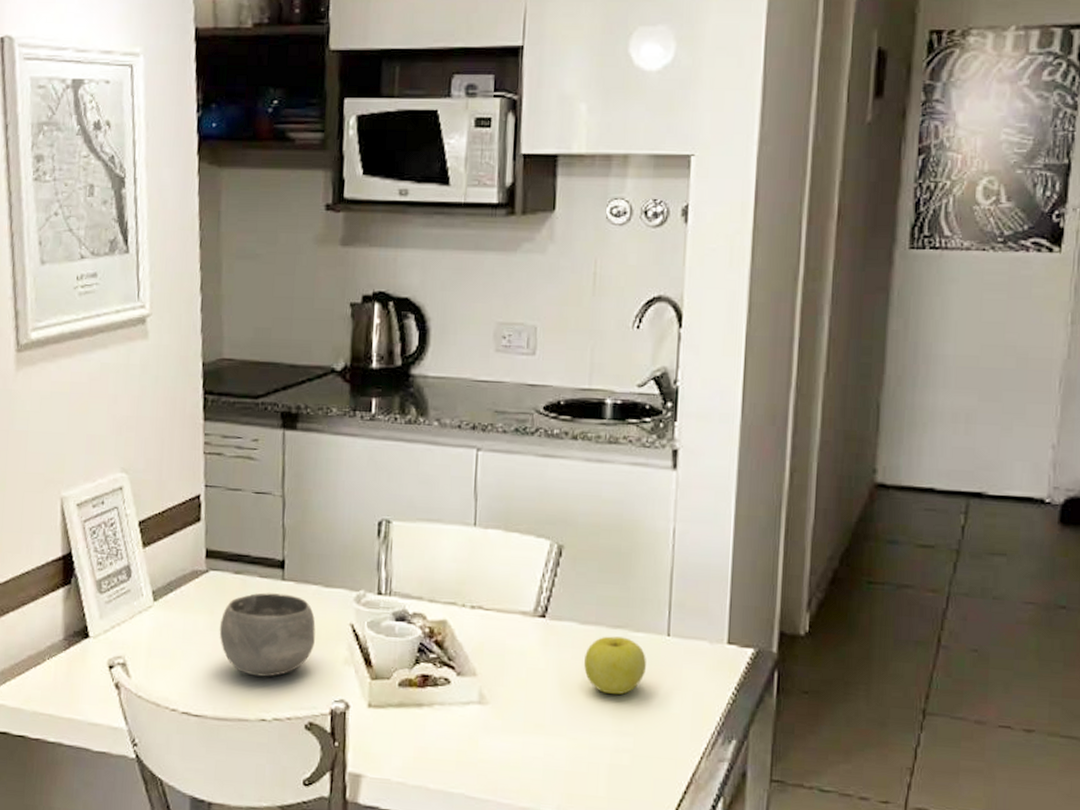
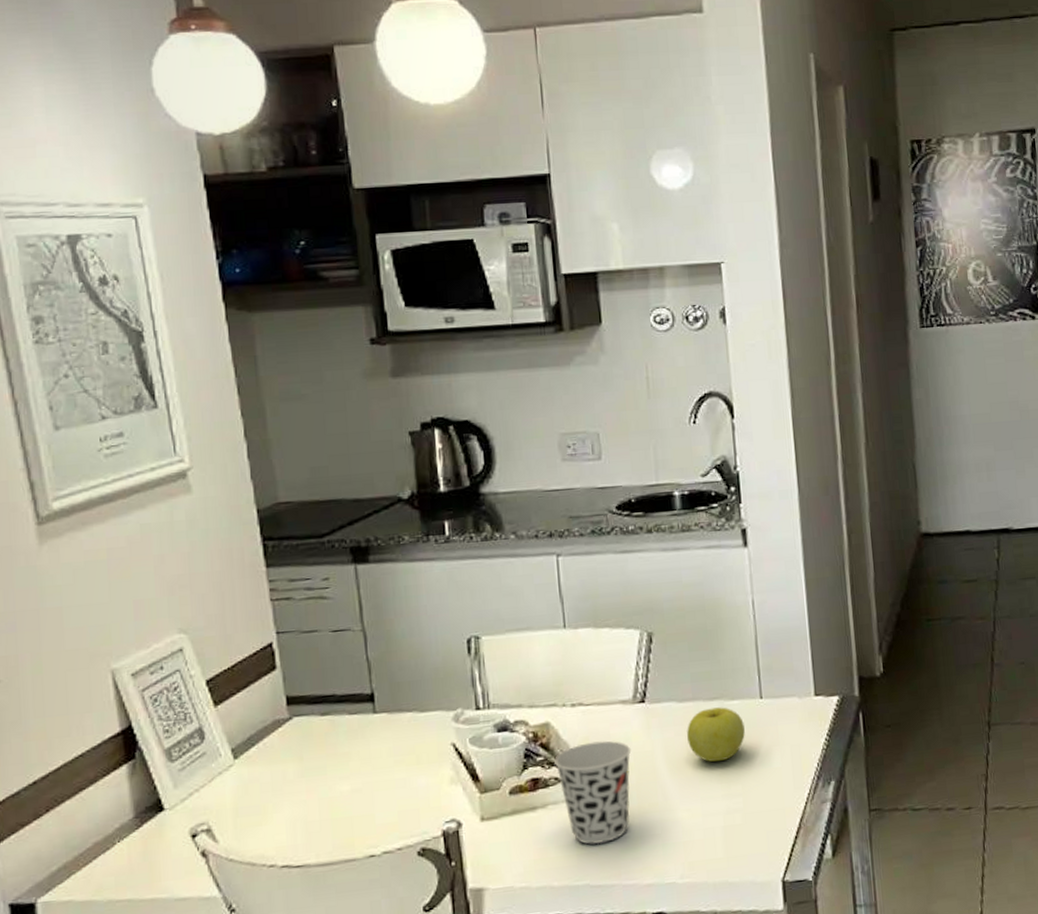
ceramic bowl: present [219,592,316,677] -> none [311,726,417,814]
cup: none [446,648,525,756] -> present [554,740,632,845]

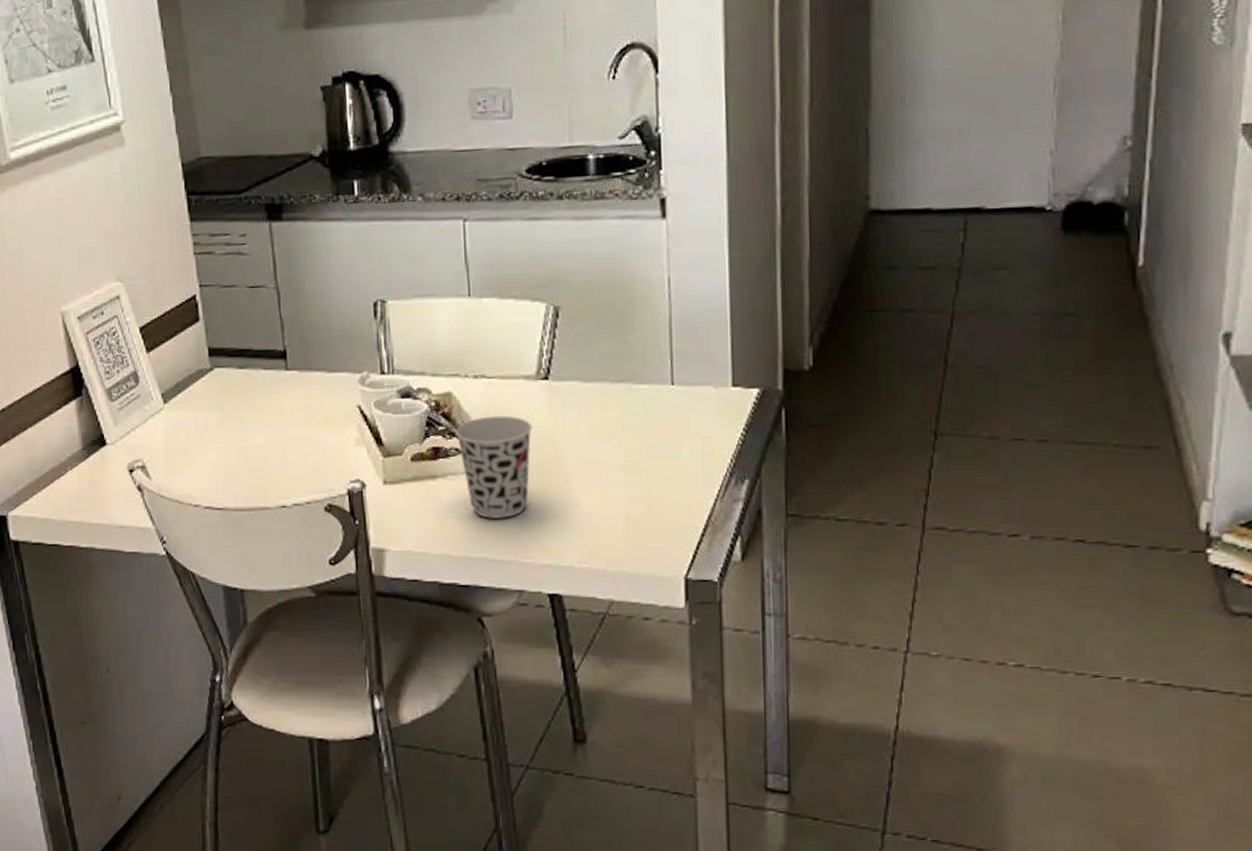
apple: present [687,707,745,762] -> none [591,390,653,448]

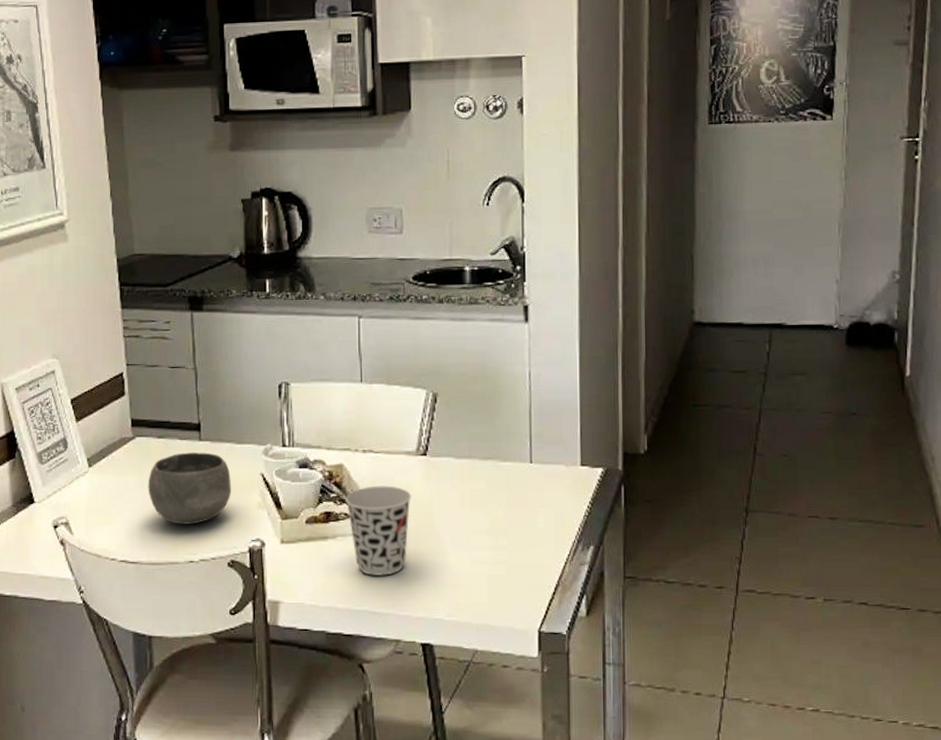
ceramic bowl: none [230,383,325,465] -> present [148,452,231,525]

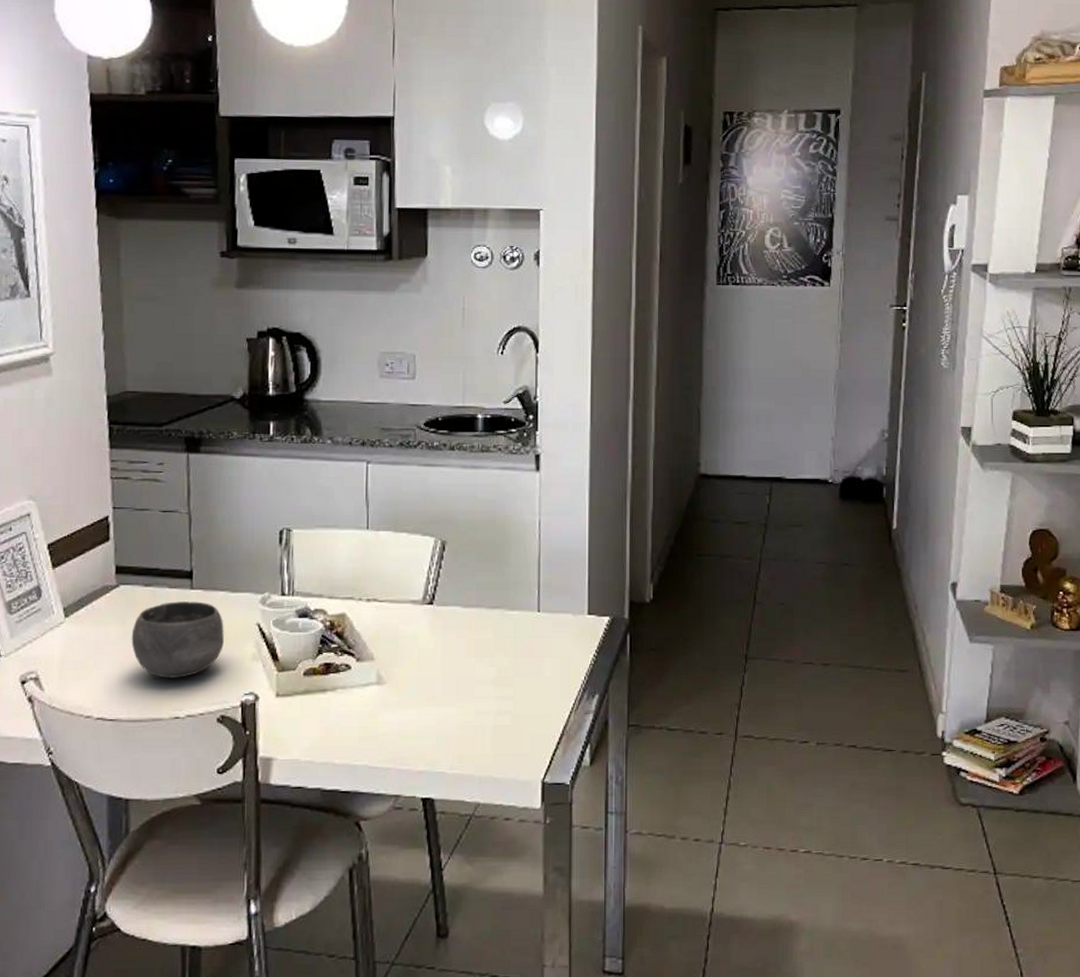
cup: present [345,486,412,577] -> none [347,635,417,730]

